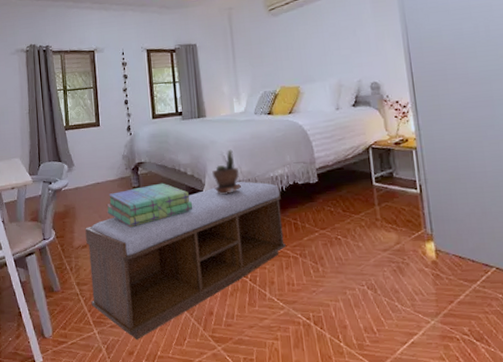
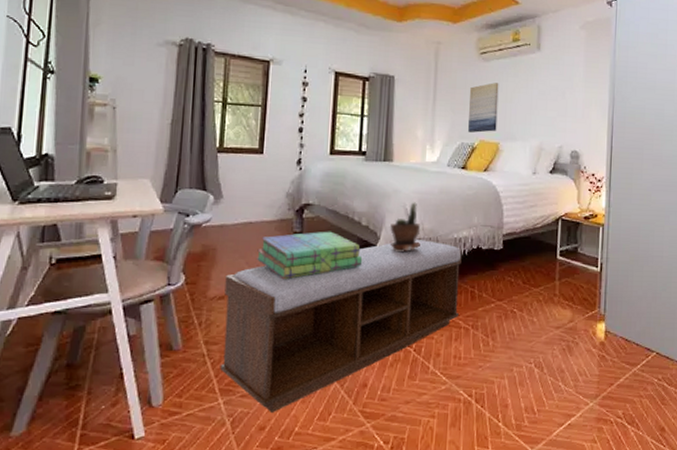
wall art: none [264,33,295,81] -> present [468,82,499,133]

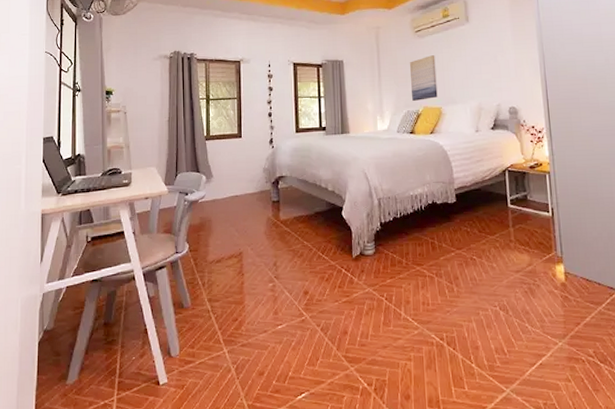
bench: present [220,240,462,414] -> none [220,199,423,360]
stack of books: present [257,231,363,279] -> none [244,198,332,242]
potted plant: present [389,202,421,251] -> none [352,167,381,211]

